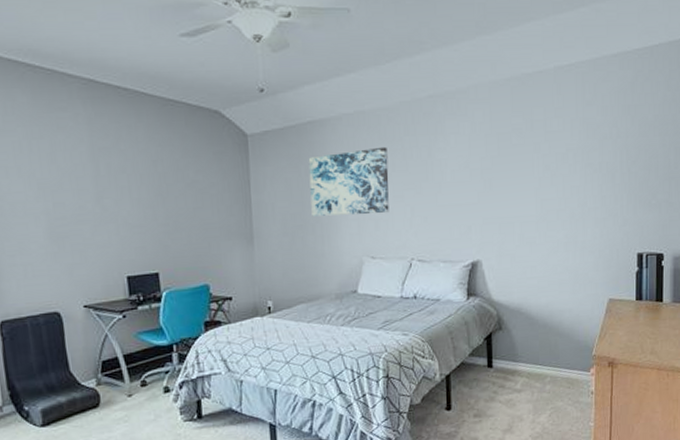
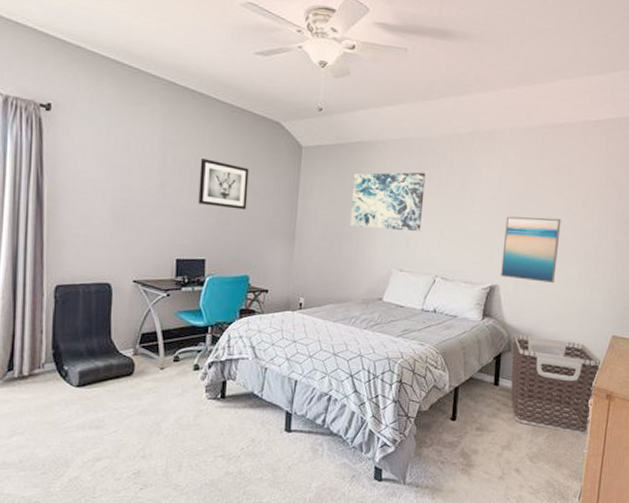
wall art: none [136,162,196,214] -> present [198,158,249,210]
wall art: none [481,179,542,252] -> present [501,216,561,283]
clothes hamper: none [503,310,598,408] -> present [510,334,600,435]

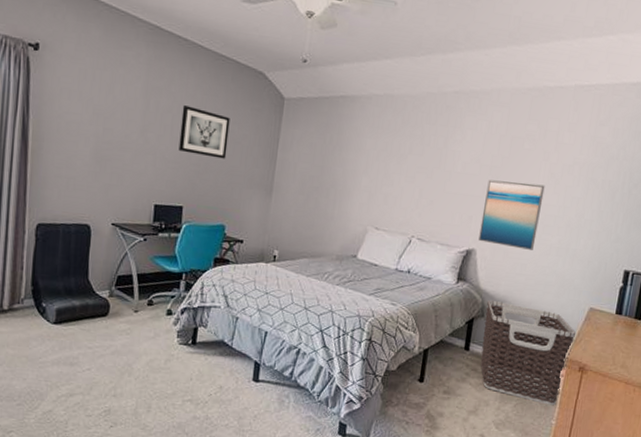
wall art: present [350,172,426,232] -> none [329,128,408,191]

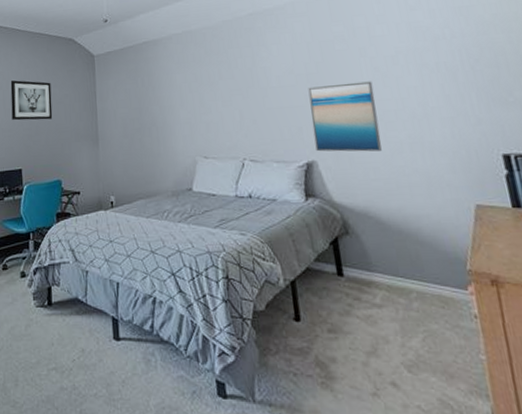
clothes hamper: present [480,300,575,406] -> none [347,213,478,335]

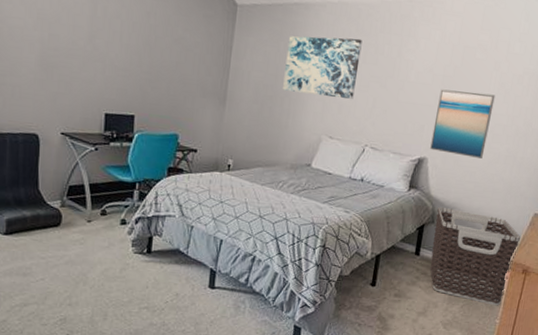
wall art: present [10,80,53,121] -> none [128,11,182,67]
wall art: none [144,59,219,121] -> present [283,36,362,100]
clothes hamper: none [347,213,478,335] -> present [429,206,520,306]

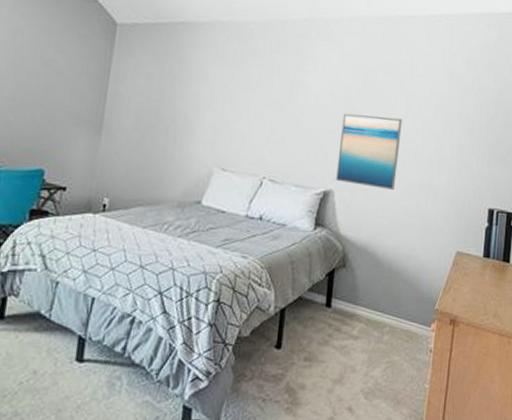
wall art: present [283,36,362,100] -> none [168,57,256,127]
clothes hamper: present [429,206,520,306] -> none [344,247,444,366]

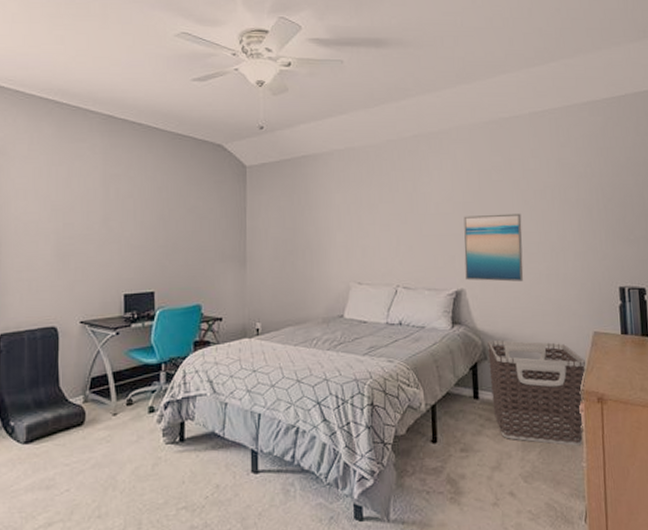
clothes hamper: none [344,247,444,366] -> present [488,339,586,446]

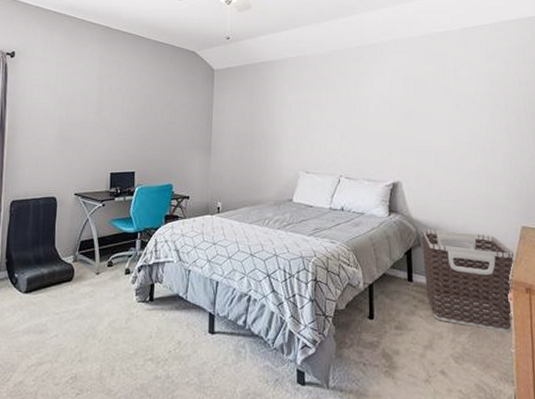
wall art: present [463,213,524,282] -> none [400,116,455,177]

